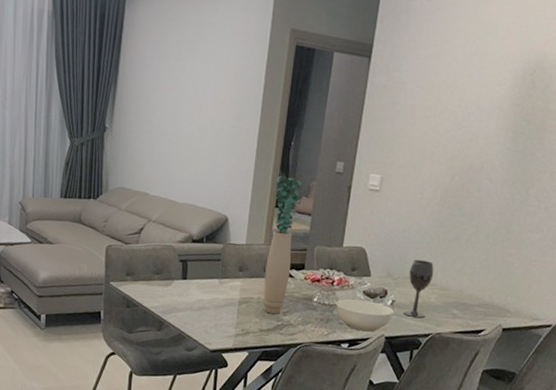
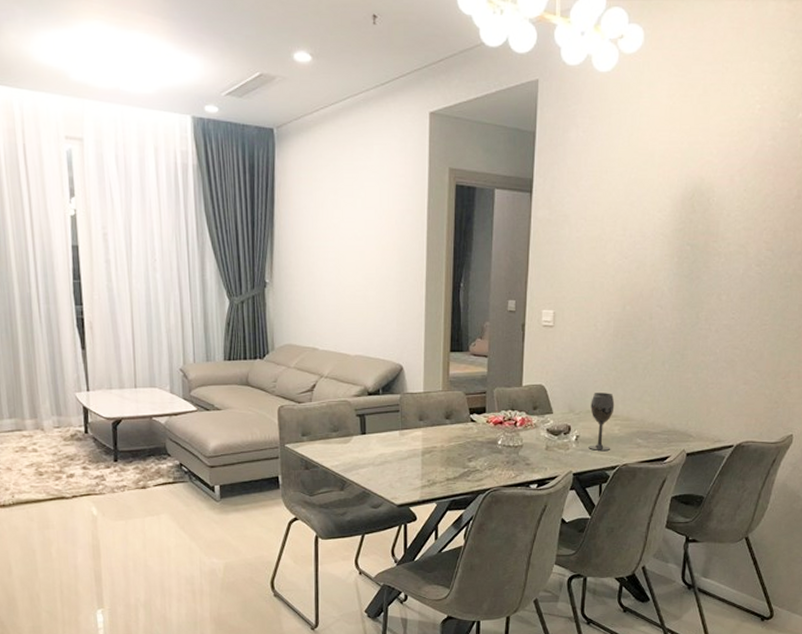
vase: present [263,169,303,315] -> none [446,312,476,461]
bowl: present [335,298,395,332] -> none [520,438,580,470]

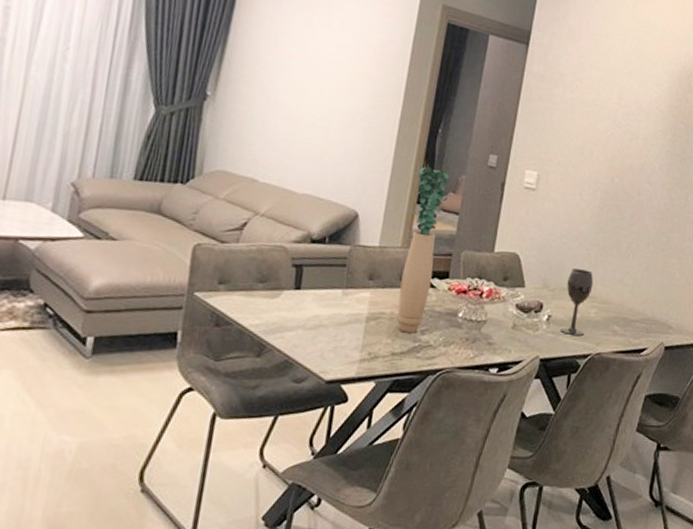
vase: none [446,312,476,461] -> present [397,159,450,334]

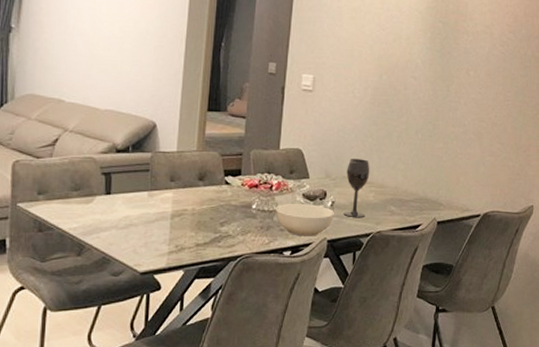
vase: present [397,159,450,334] -> none [198,70,235,226]
bowl: none [483,313,551,353] -> present [275,203,335,236]

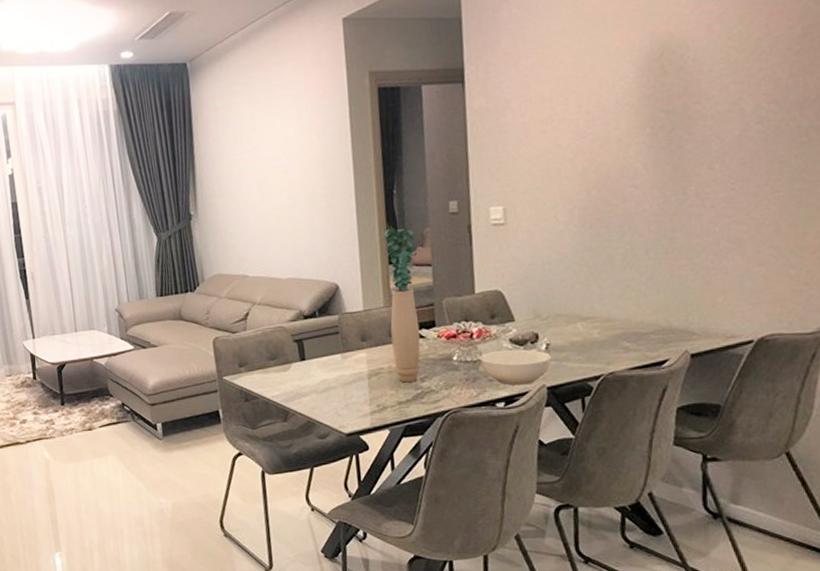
vase: none [198,70,235,226] -> present [384,222,421,383]
wine glass: present [343,159,370,217] -> none [559,291,591,359]

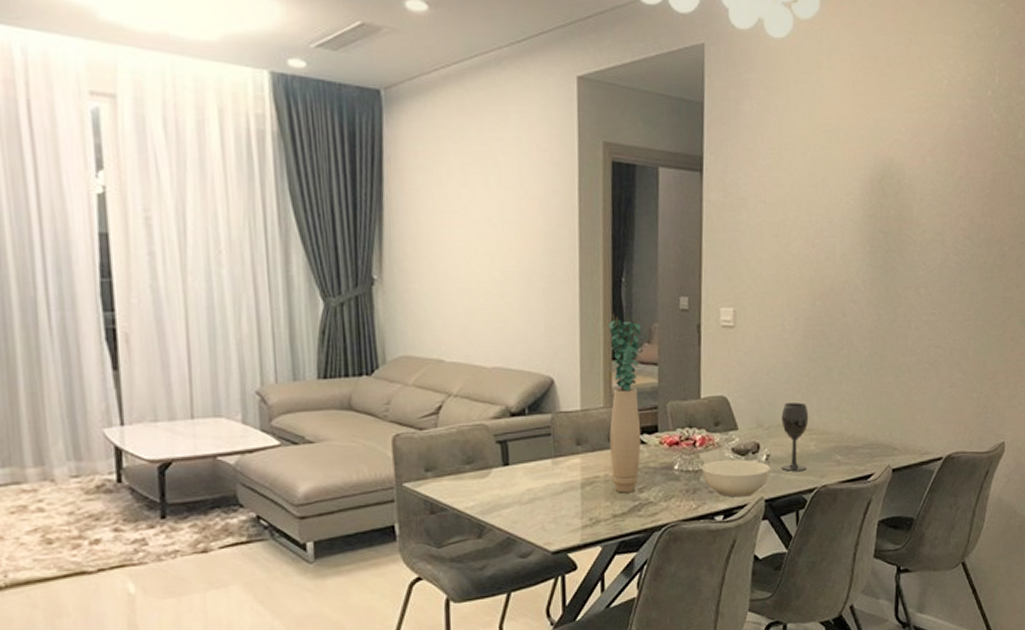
wine glass: none [559,291,591,359] -> present [781,402,809,471]

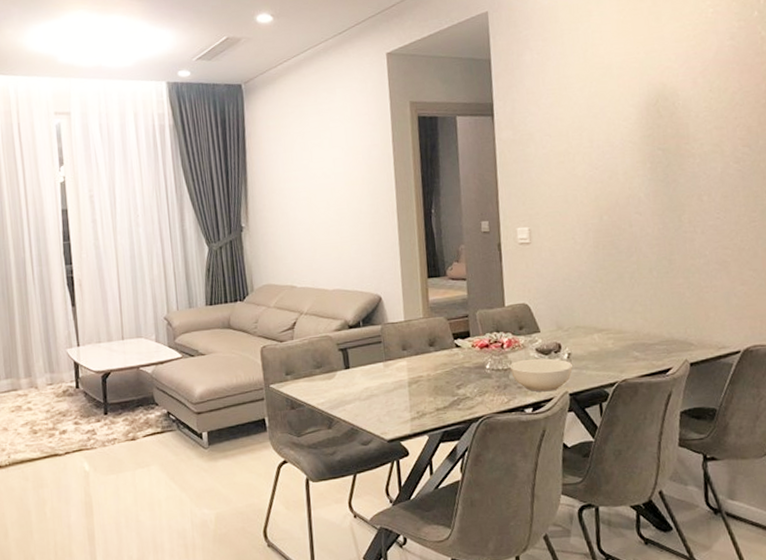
vase: present [609,312,642,494] -> none [423,238,457,390]
wine glass: present [781,402,809,471] -> none [579,306,606,368]

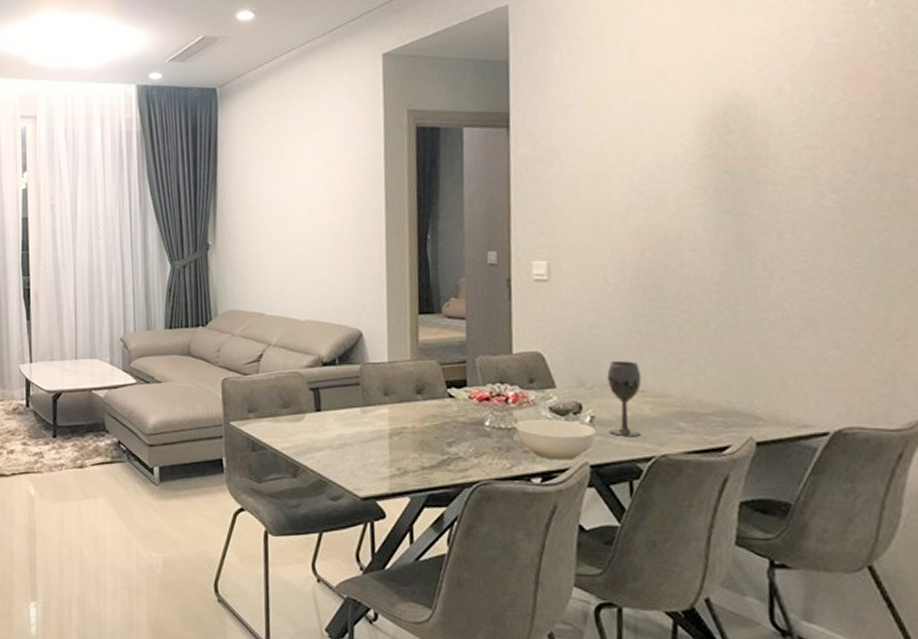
wine glass: none [579,306,606,368] -> present [607,361,642,436]

